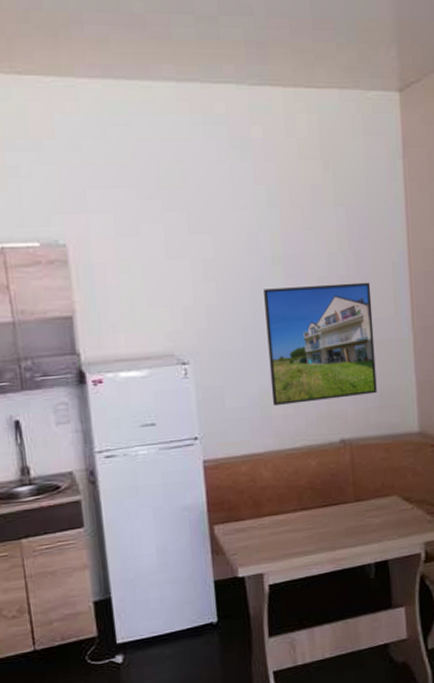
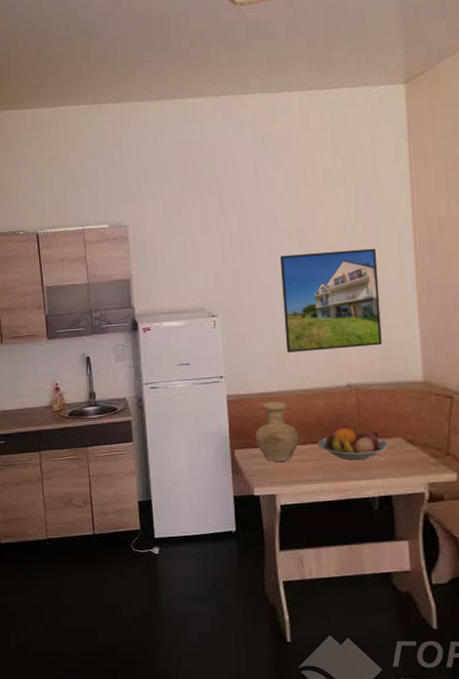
vase: none [237,463,289,536] -> present [255,401,300,462]
fruit bowl: none [309,487,384,526] -> present [317,427,388,461]

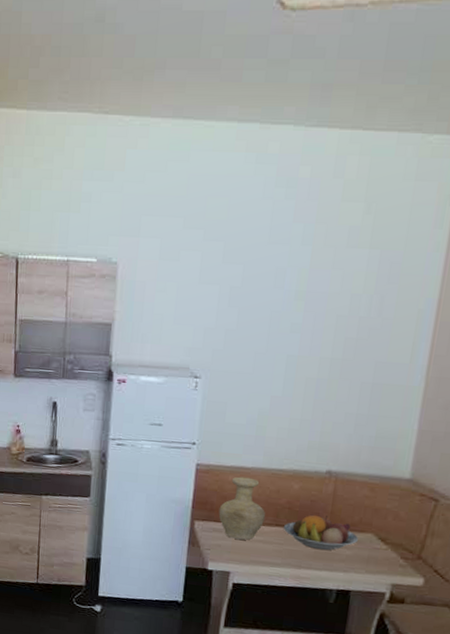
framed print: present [280,248,382,352] -> none [269,320,390,435]

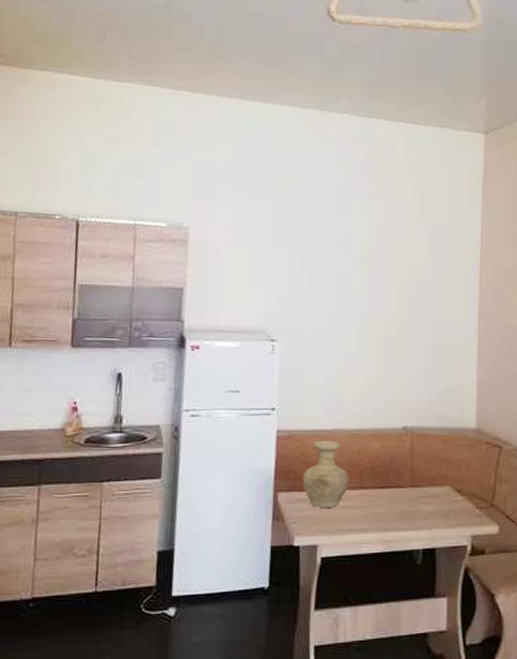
fruit bowl: present [283,514,358,551] -> none [367,473,437,509]

